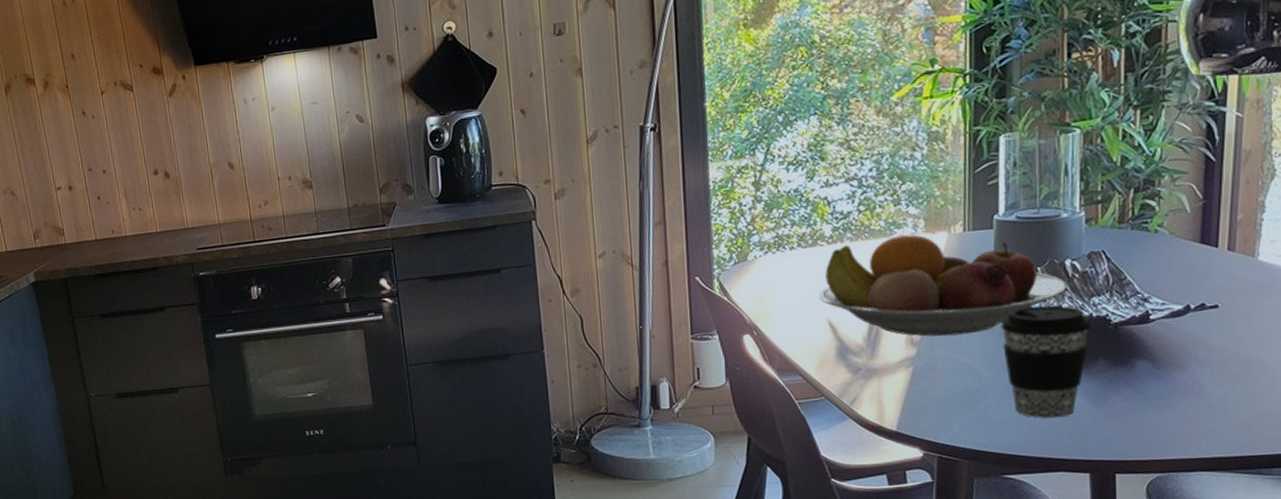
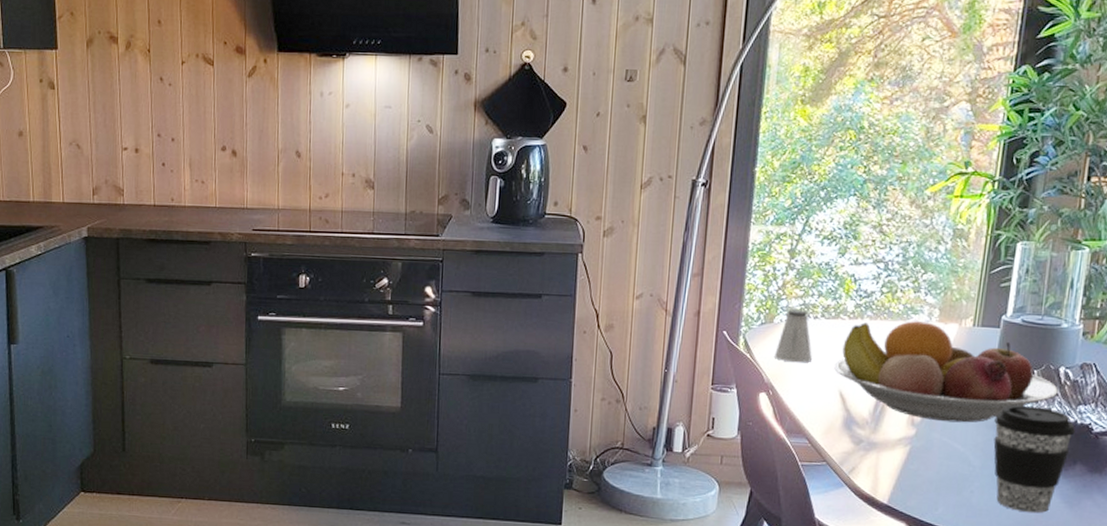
saltshaker: none [752,242,795,299] -> present [773,309,813,363]

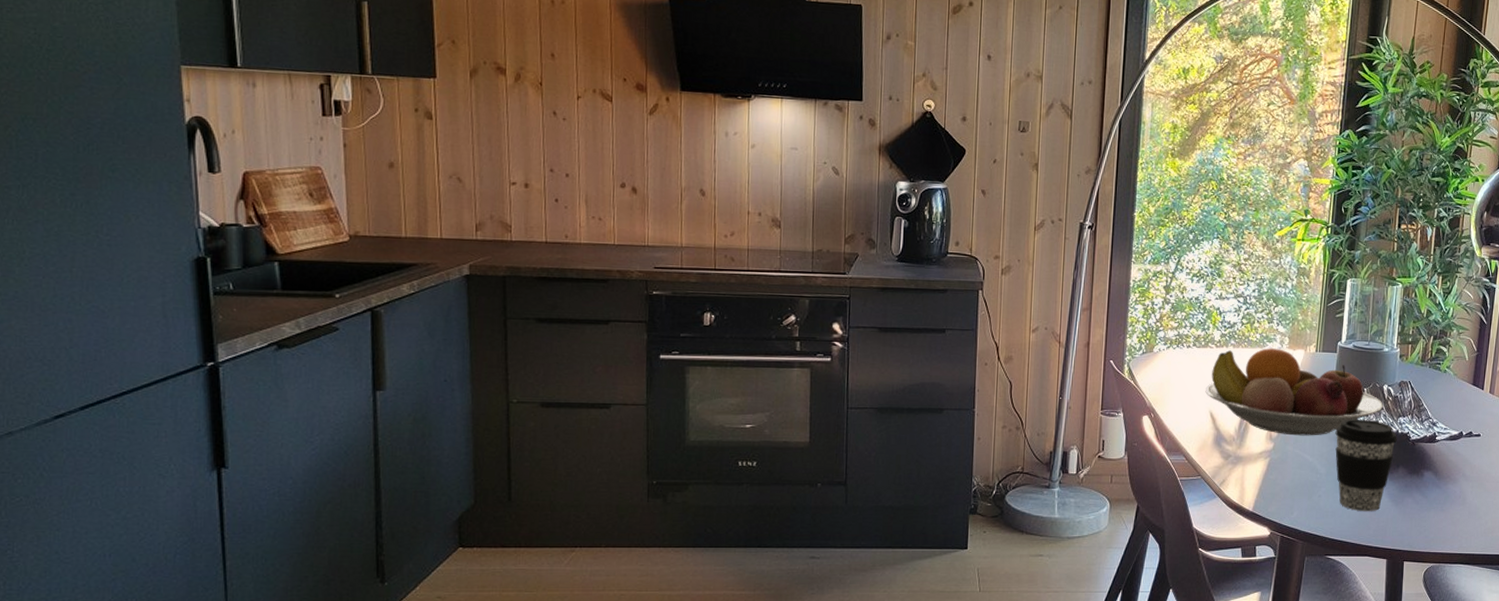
saltshaker: present [773,309,813,363] -> none [1154,340,1187,388]

